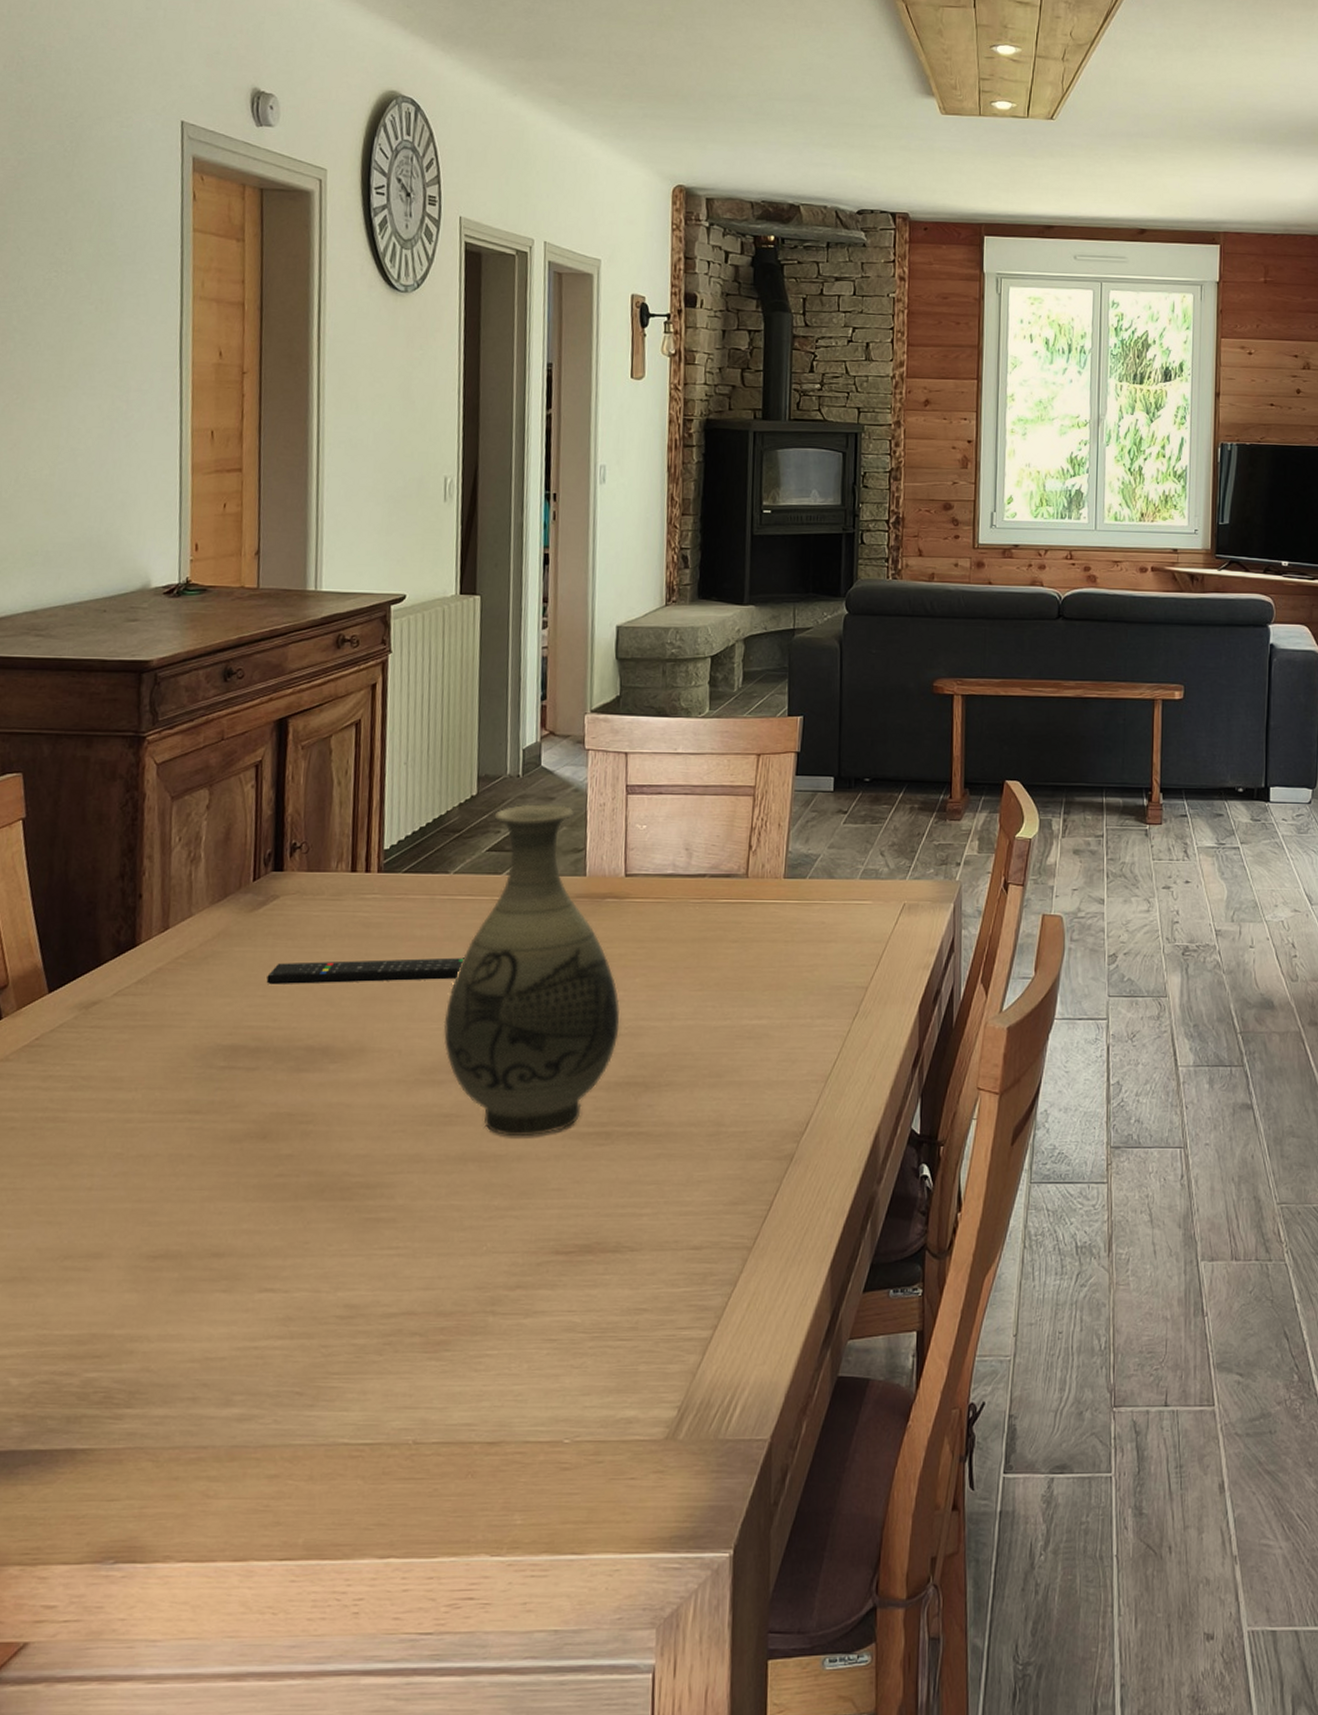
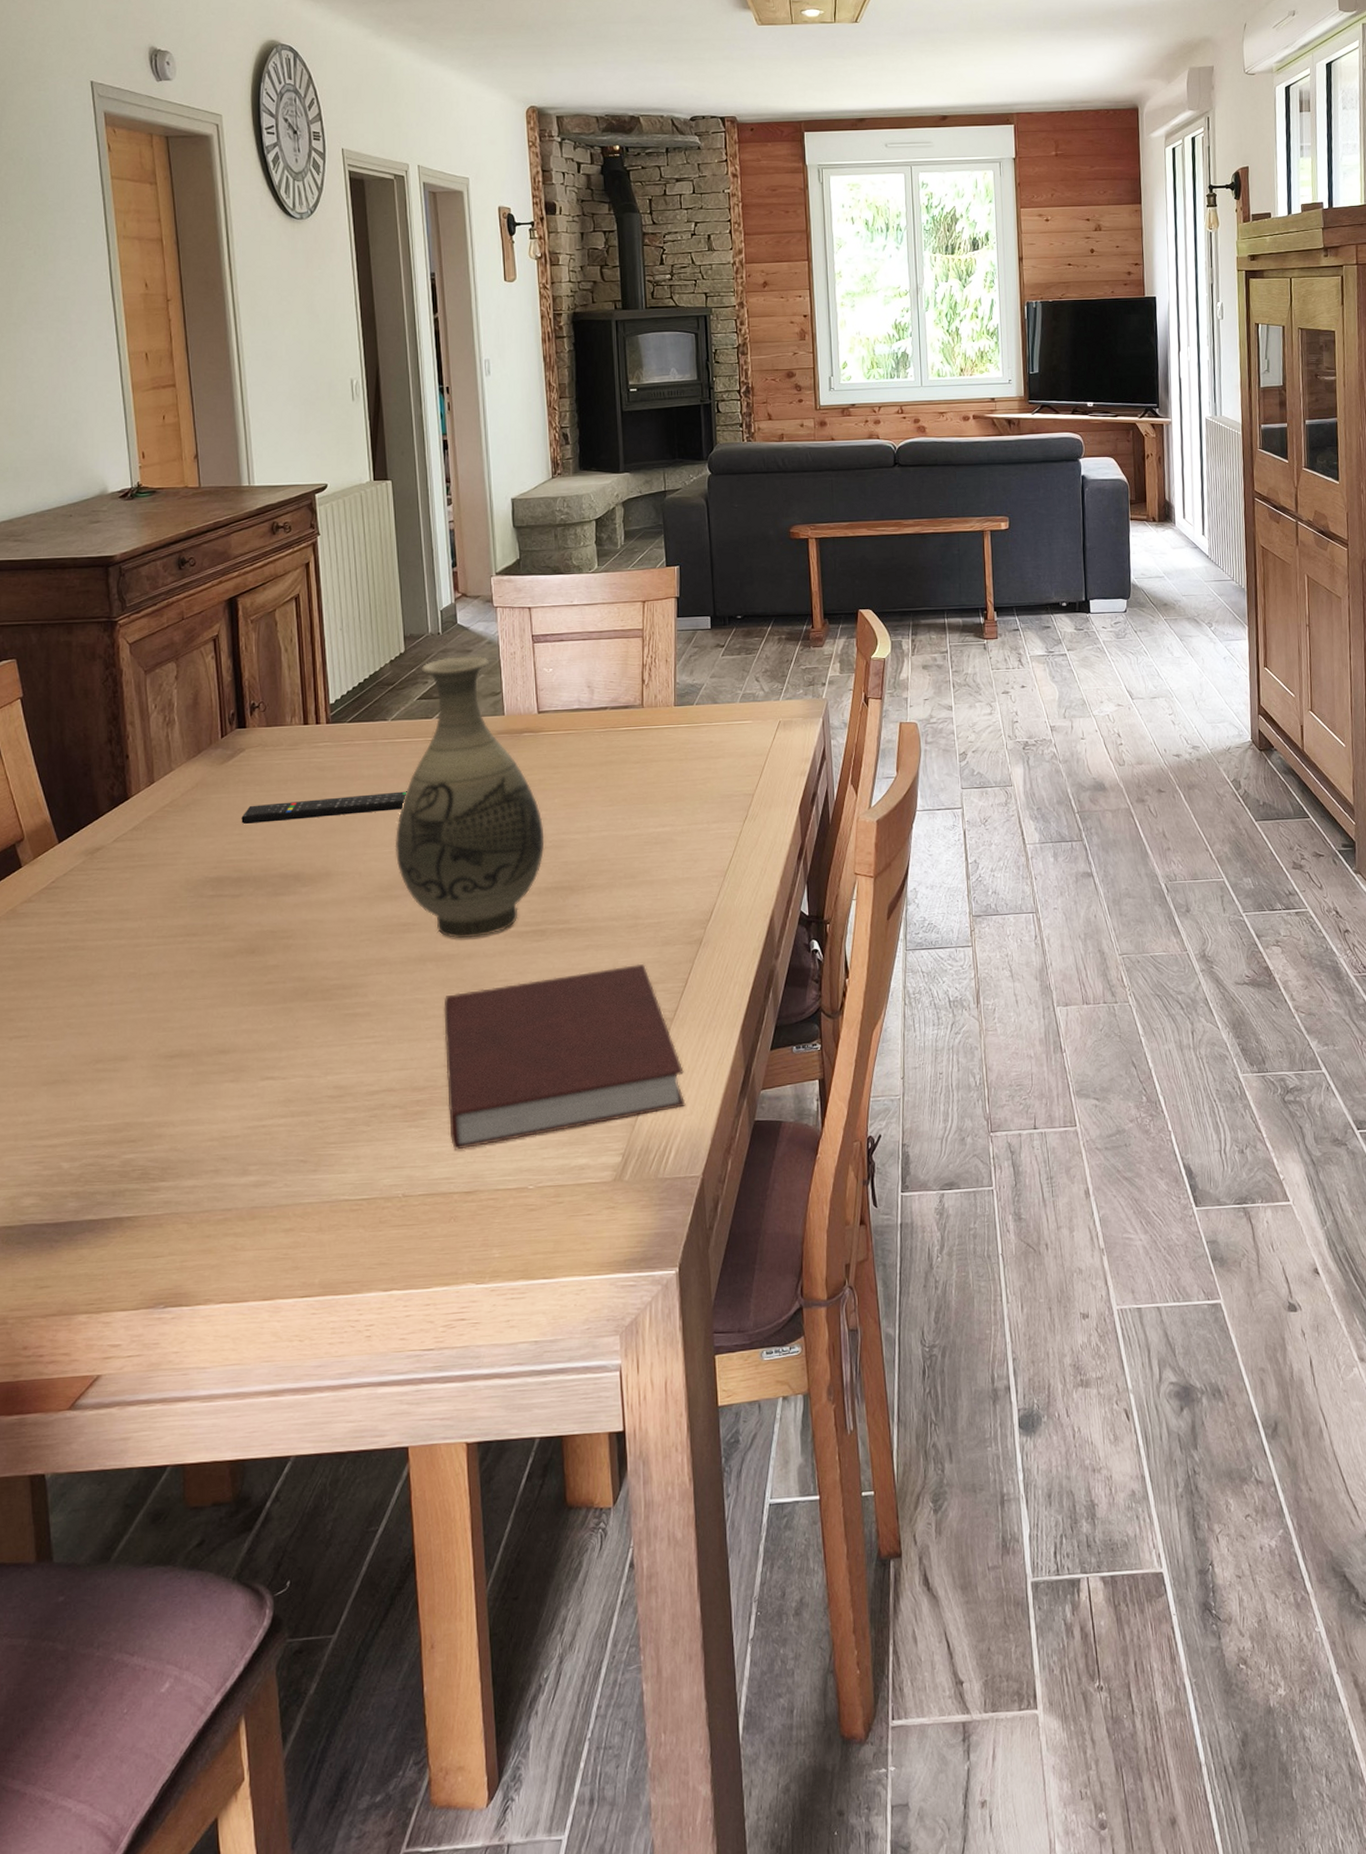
notebook: none [476,1180,759,1391] -> present [444,964,686,1150]

